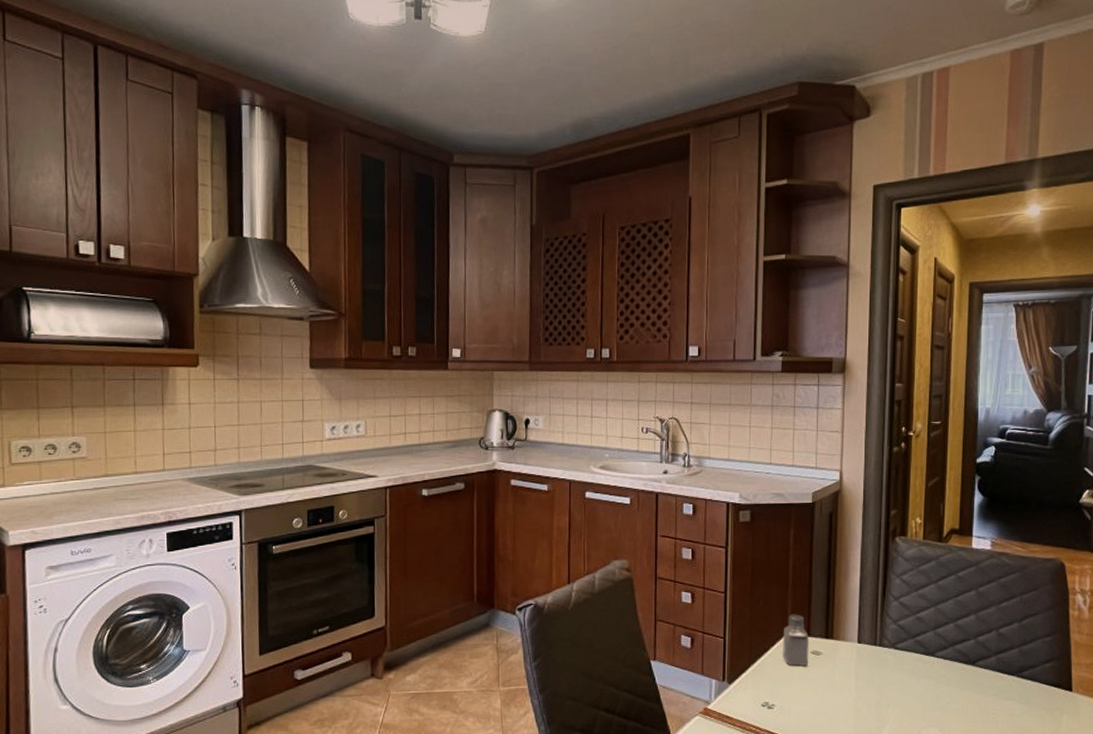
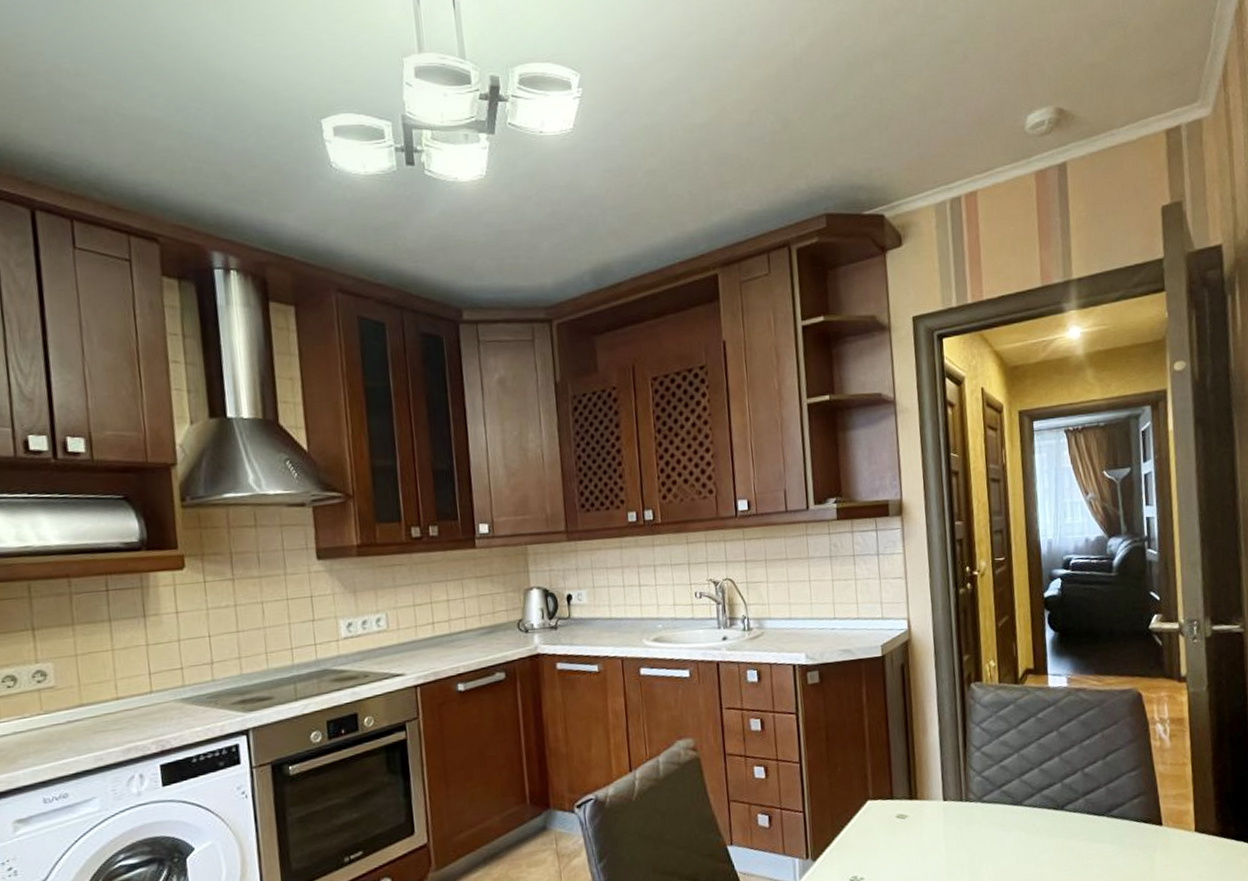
saltshaker: present [783,614,810,666] -> none [865,777,895,833]

